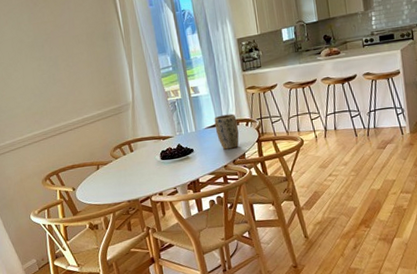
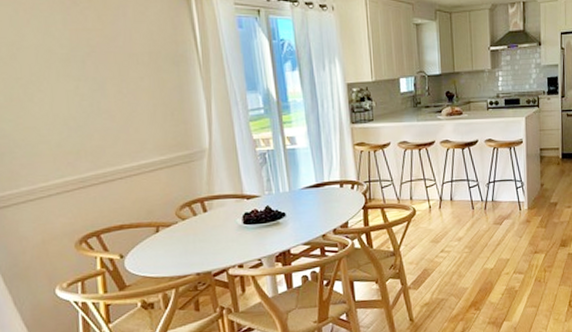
plant pot: present [214,113,239,150] -> none [313,173,342,216]

